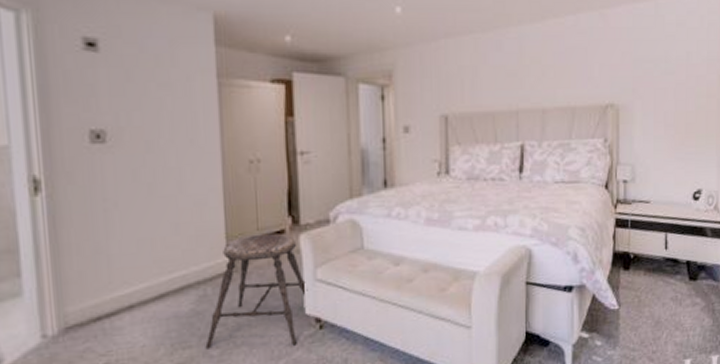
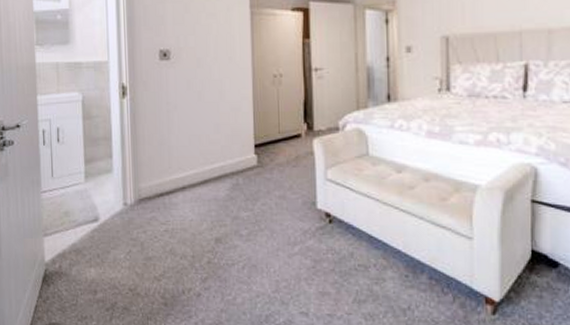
stool: present [205,233,308,349] -> none [237,136,320,235]

